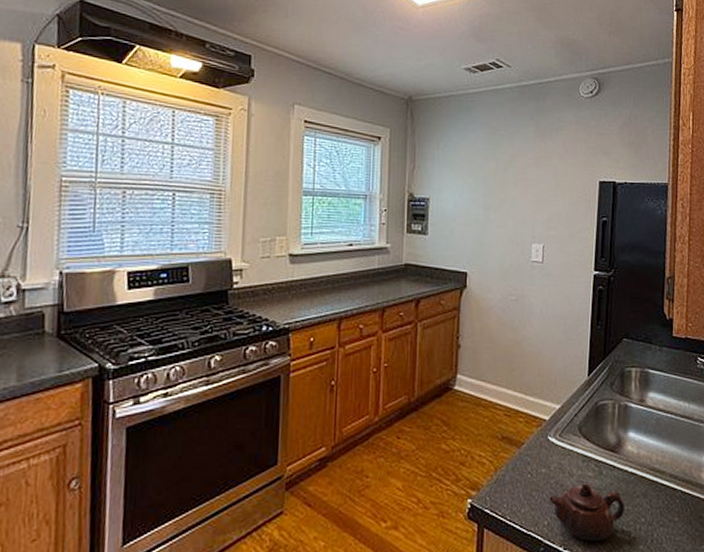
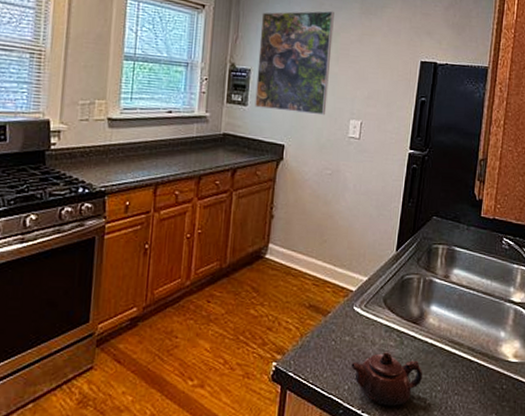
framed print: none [435,136,509,241] -> present [255,10,334,116]

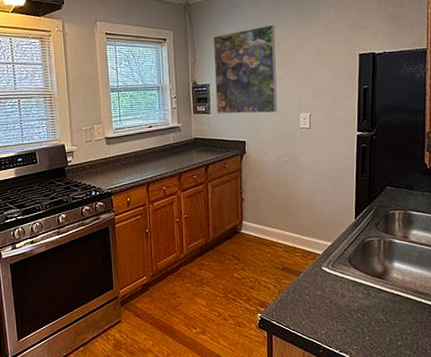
teapot: present [351,352,423,406] -> none [325,302,393,347]

